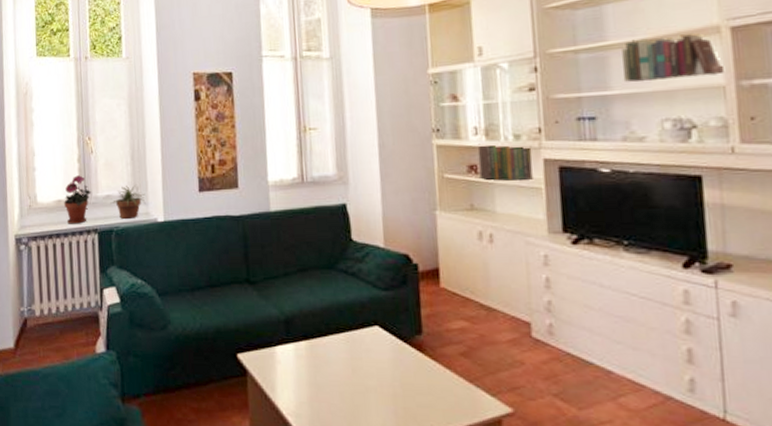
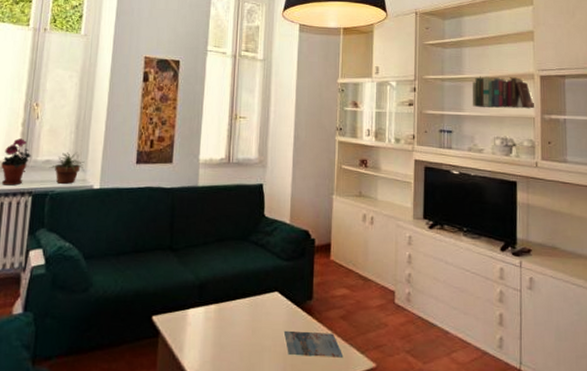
magazine: none [390,369,469,401] -> present [283,330,344,358]
books: present [477,143,533,181] -> none [368,143,407,175]

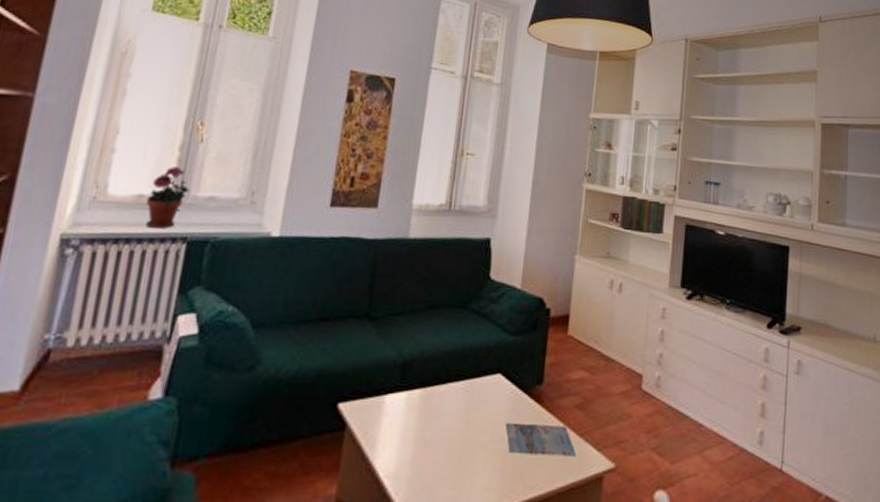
potted plant: present [49,152,85,184] -> none [213,187,262,229]
books: none [368,143,407,175] -> present [619,193,667,234]
books: present [472,77,534,109] -> none [744,120,813,162]

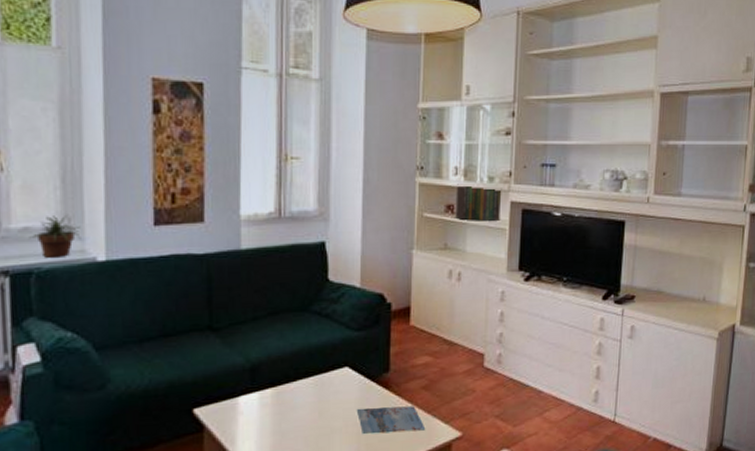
potted plant: none [213,187,262,229] -> present [29,214,81,258]

